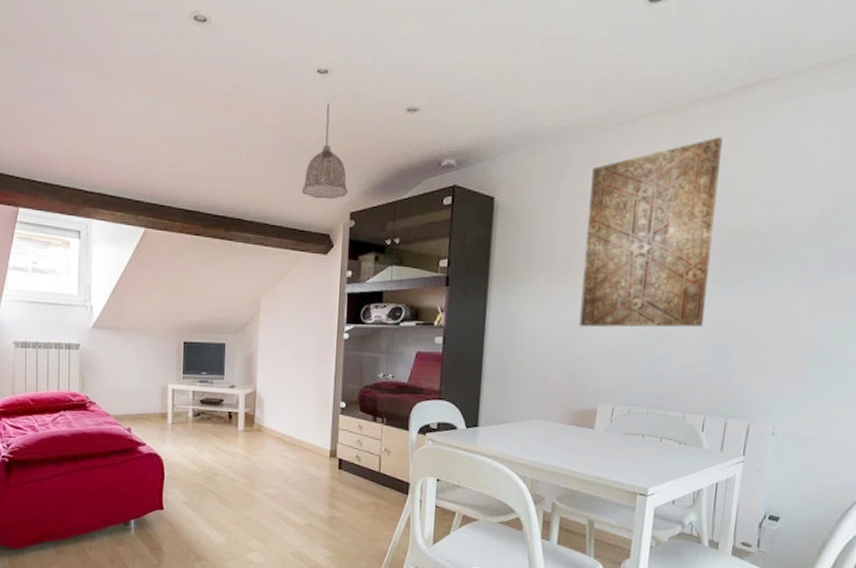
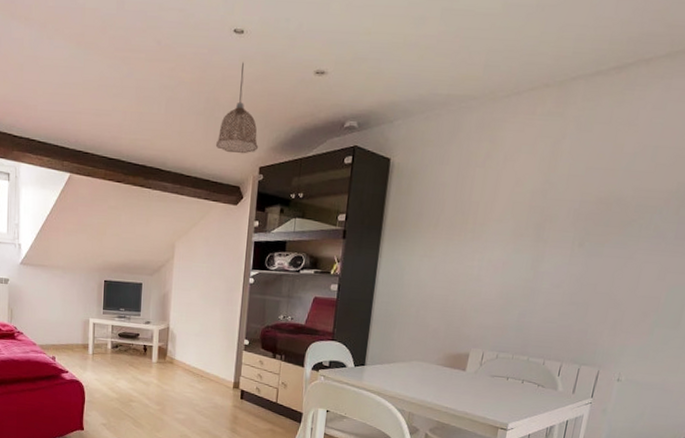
wall art: present [579,137,723,328] -> none [459,112,597,284]

